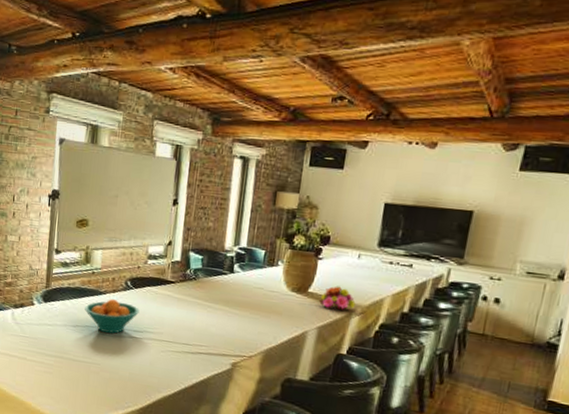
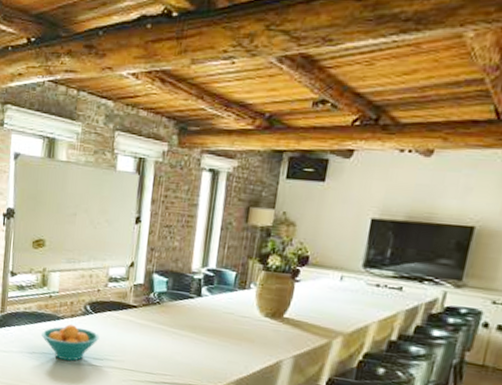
flower bouquet: present [319,286,356,310] -> none [296,311,337,337]

